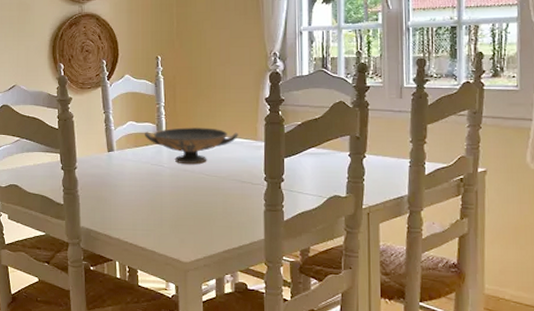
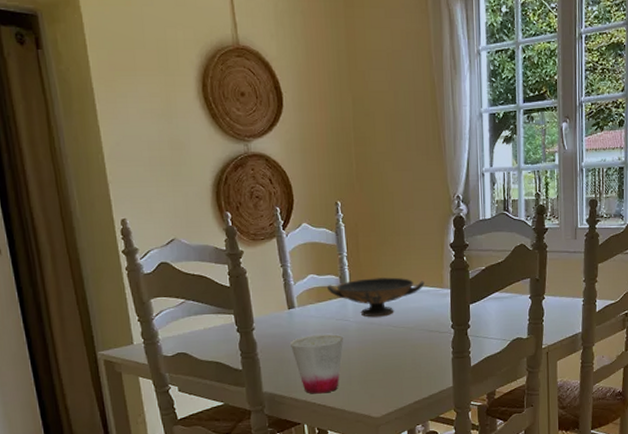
cup: none [107,177,157,234] -> present [289,334,343,394]

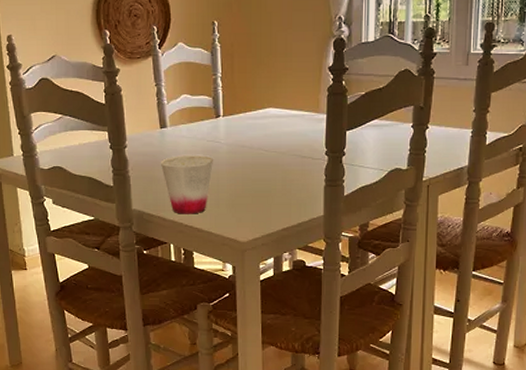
decorative bowl: present [327,277,425,317] -> none [200,100,300,140]

